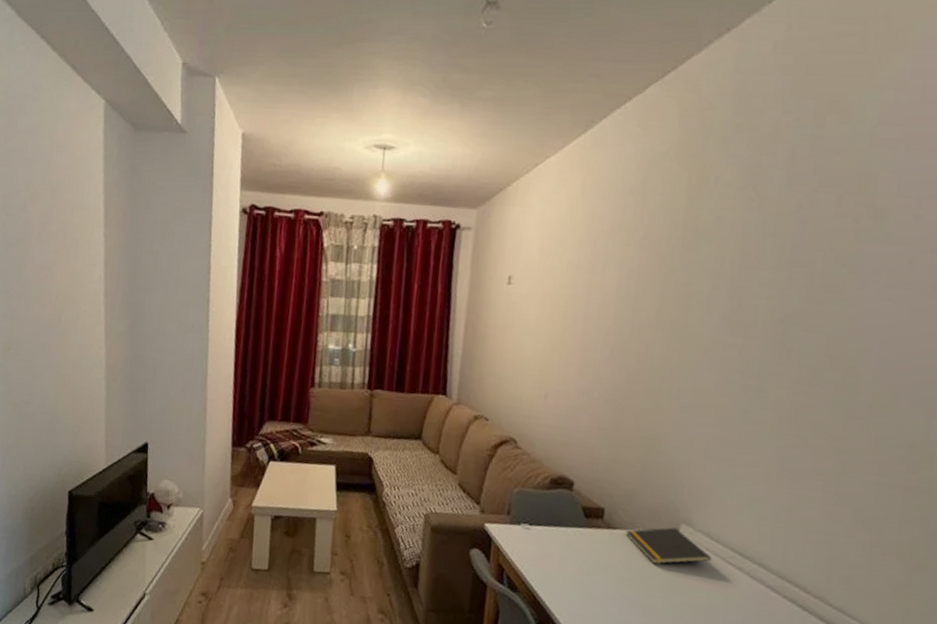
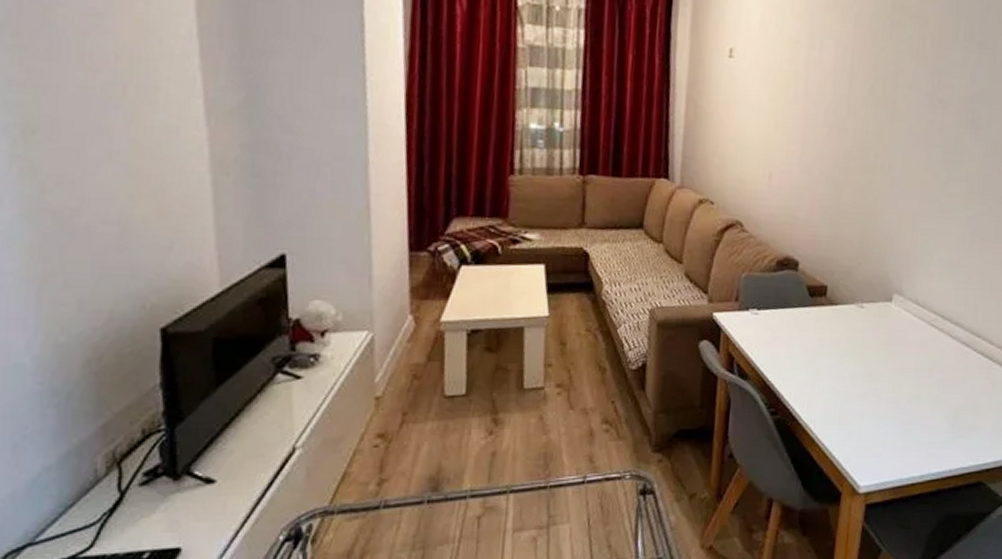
notepad: present [626,527,711,564] -> none [847,298,919,334]

